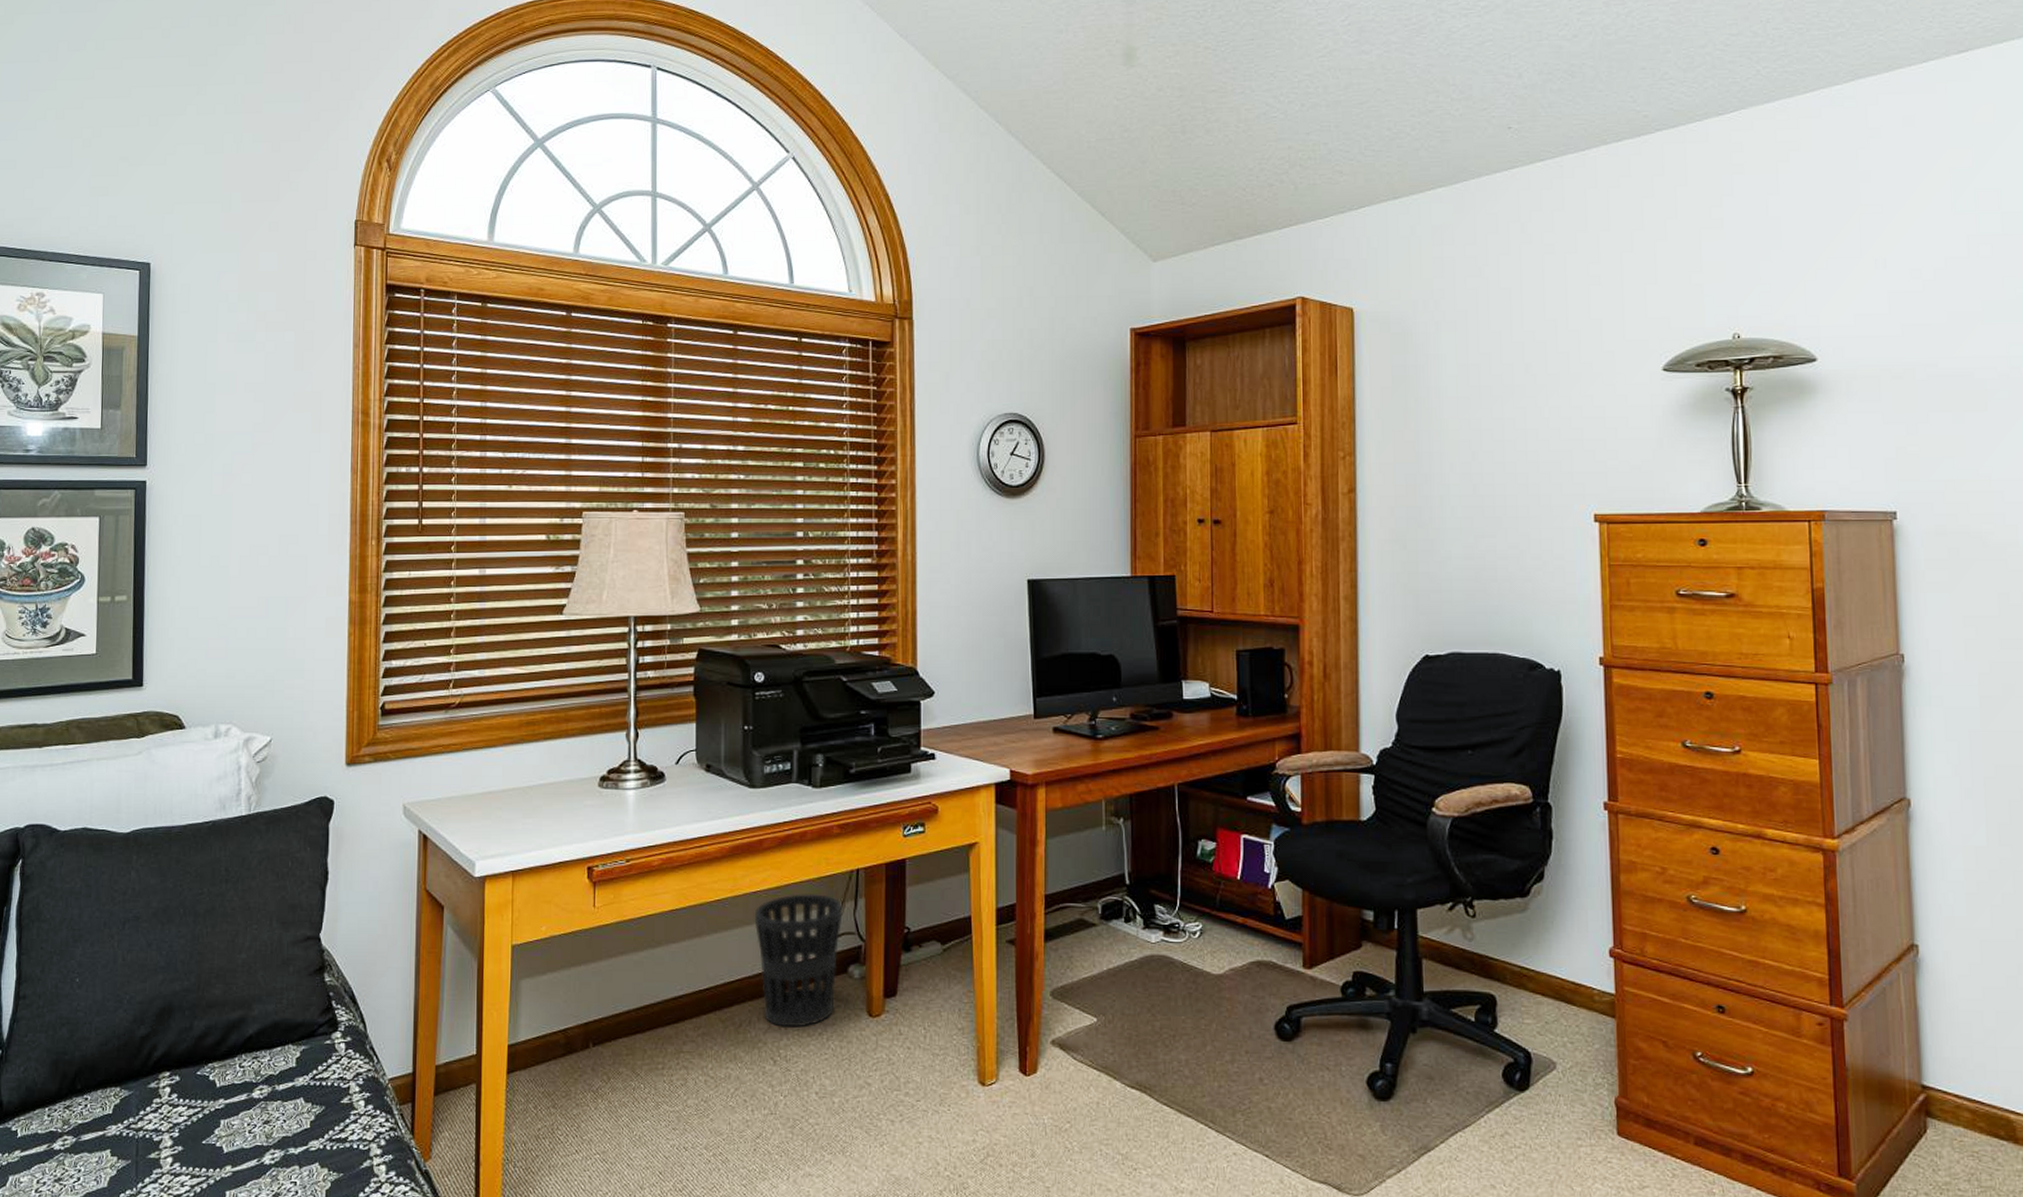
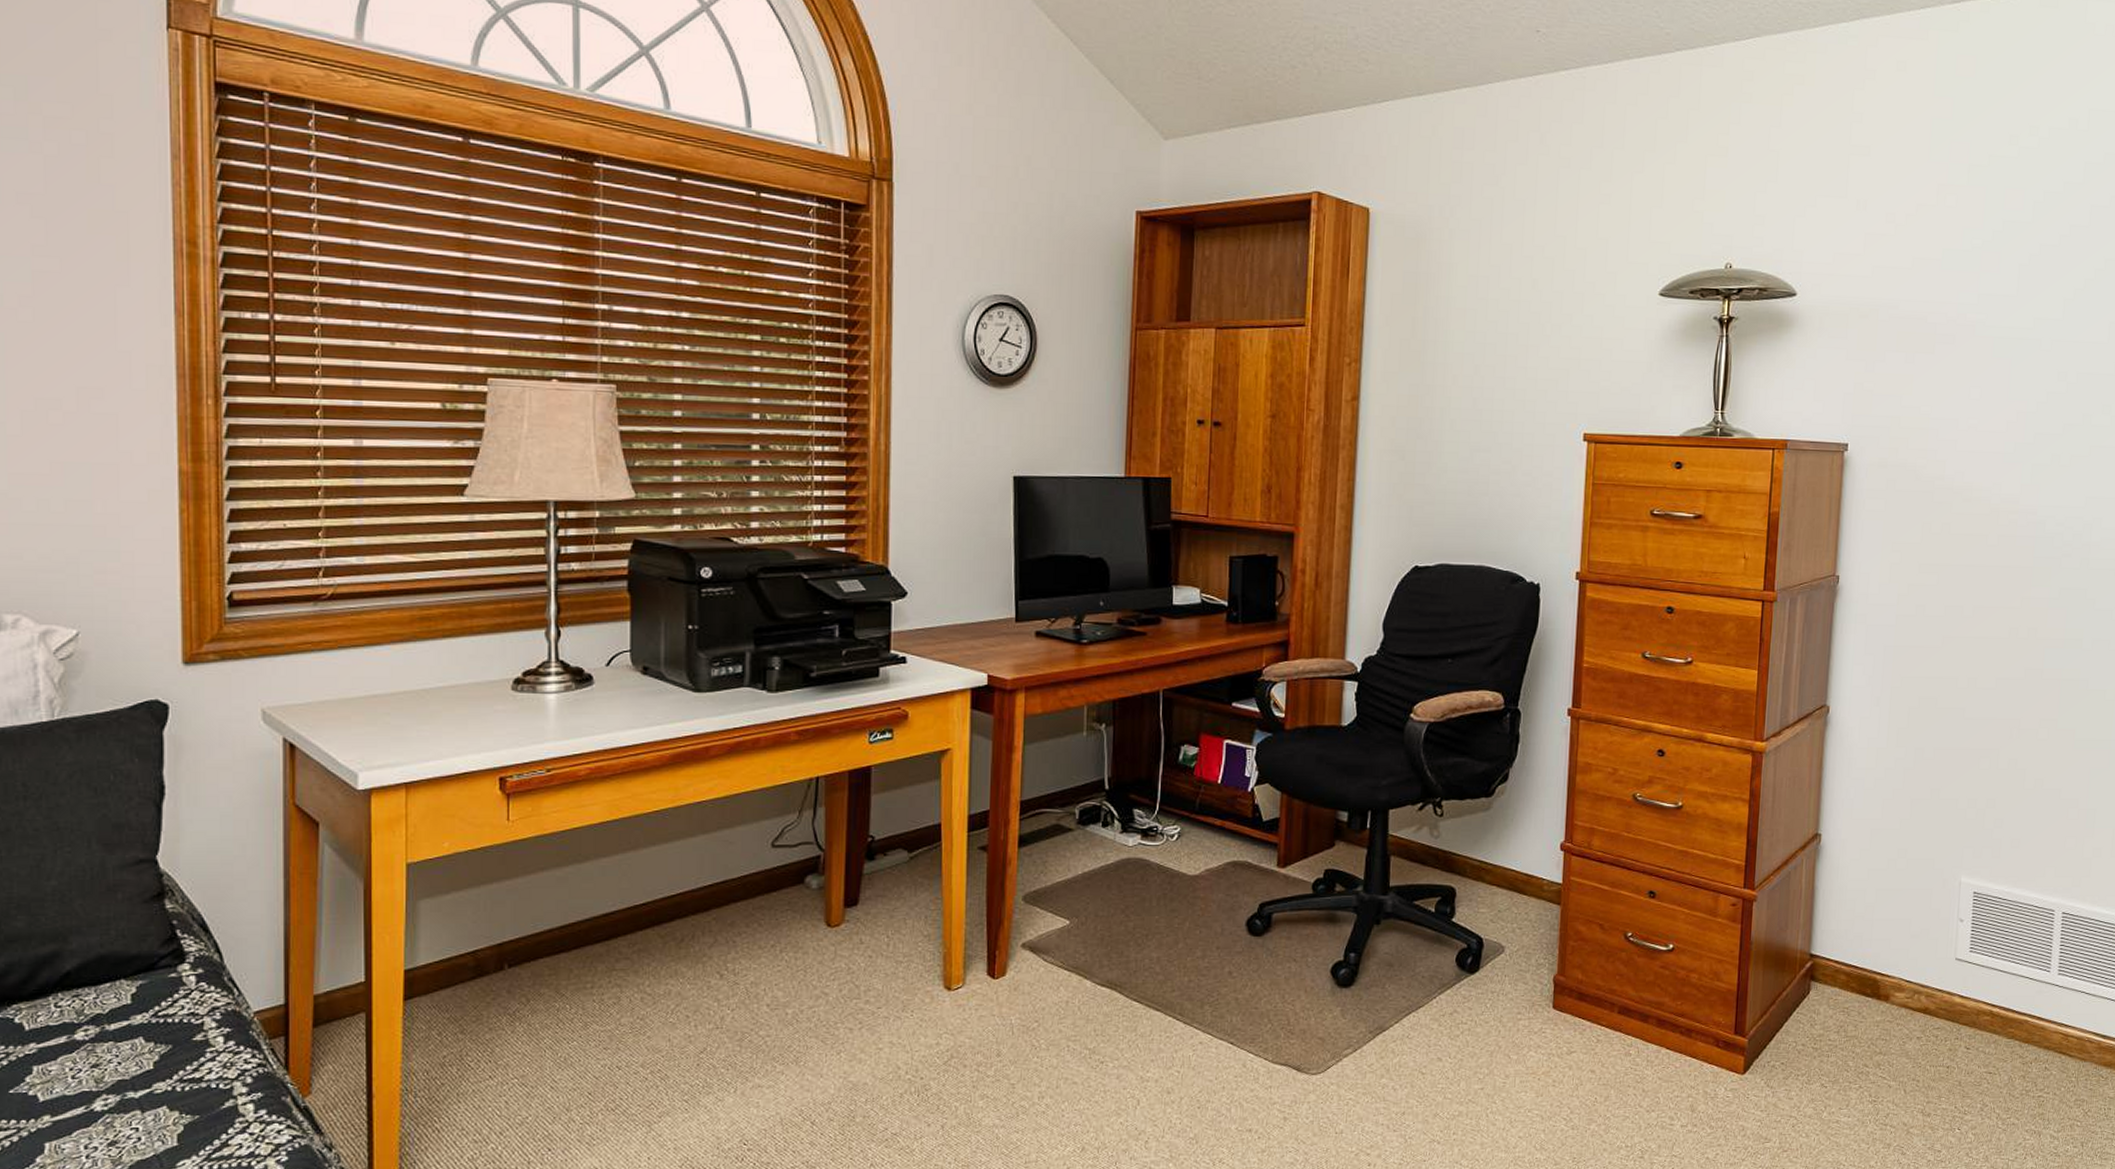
wastebasket: present [754,894,843,1027] -> none [699,803,800,940]

